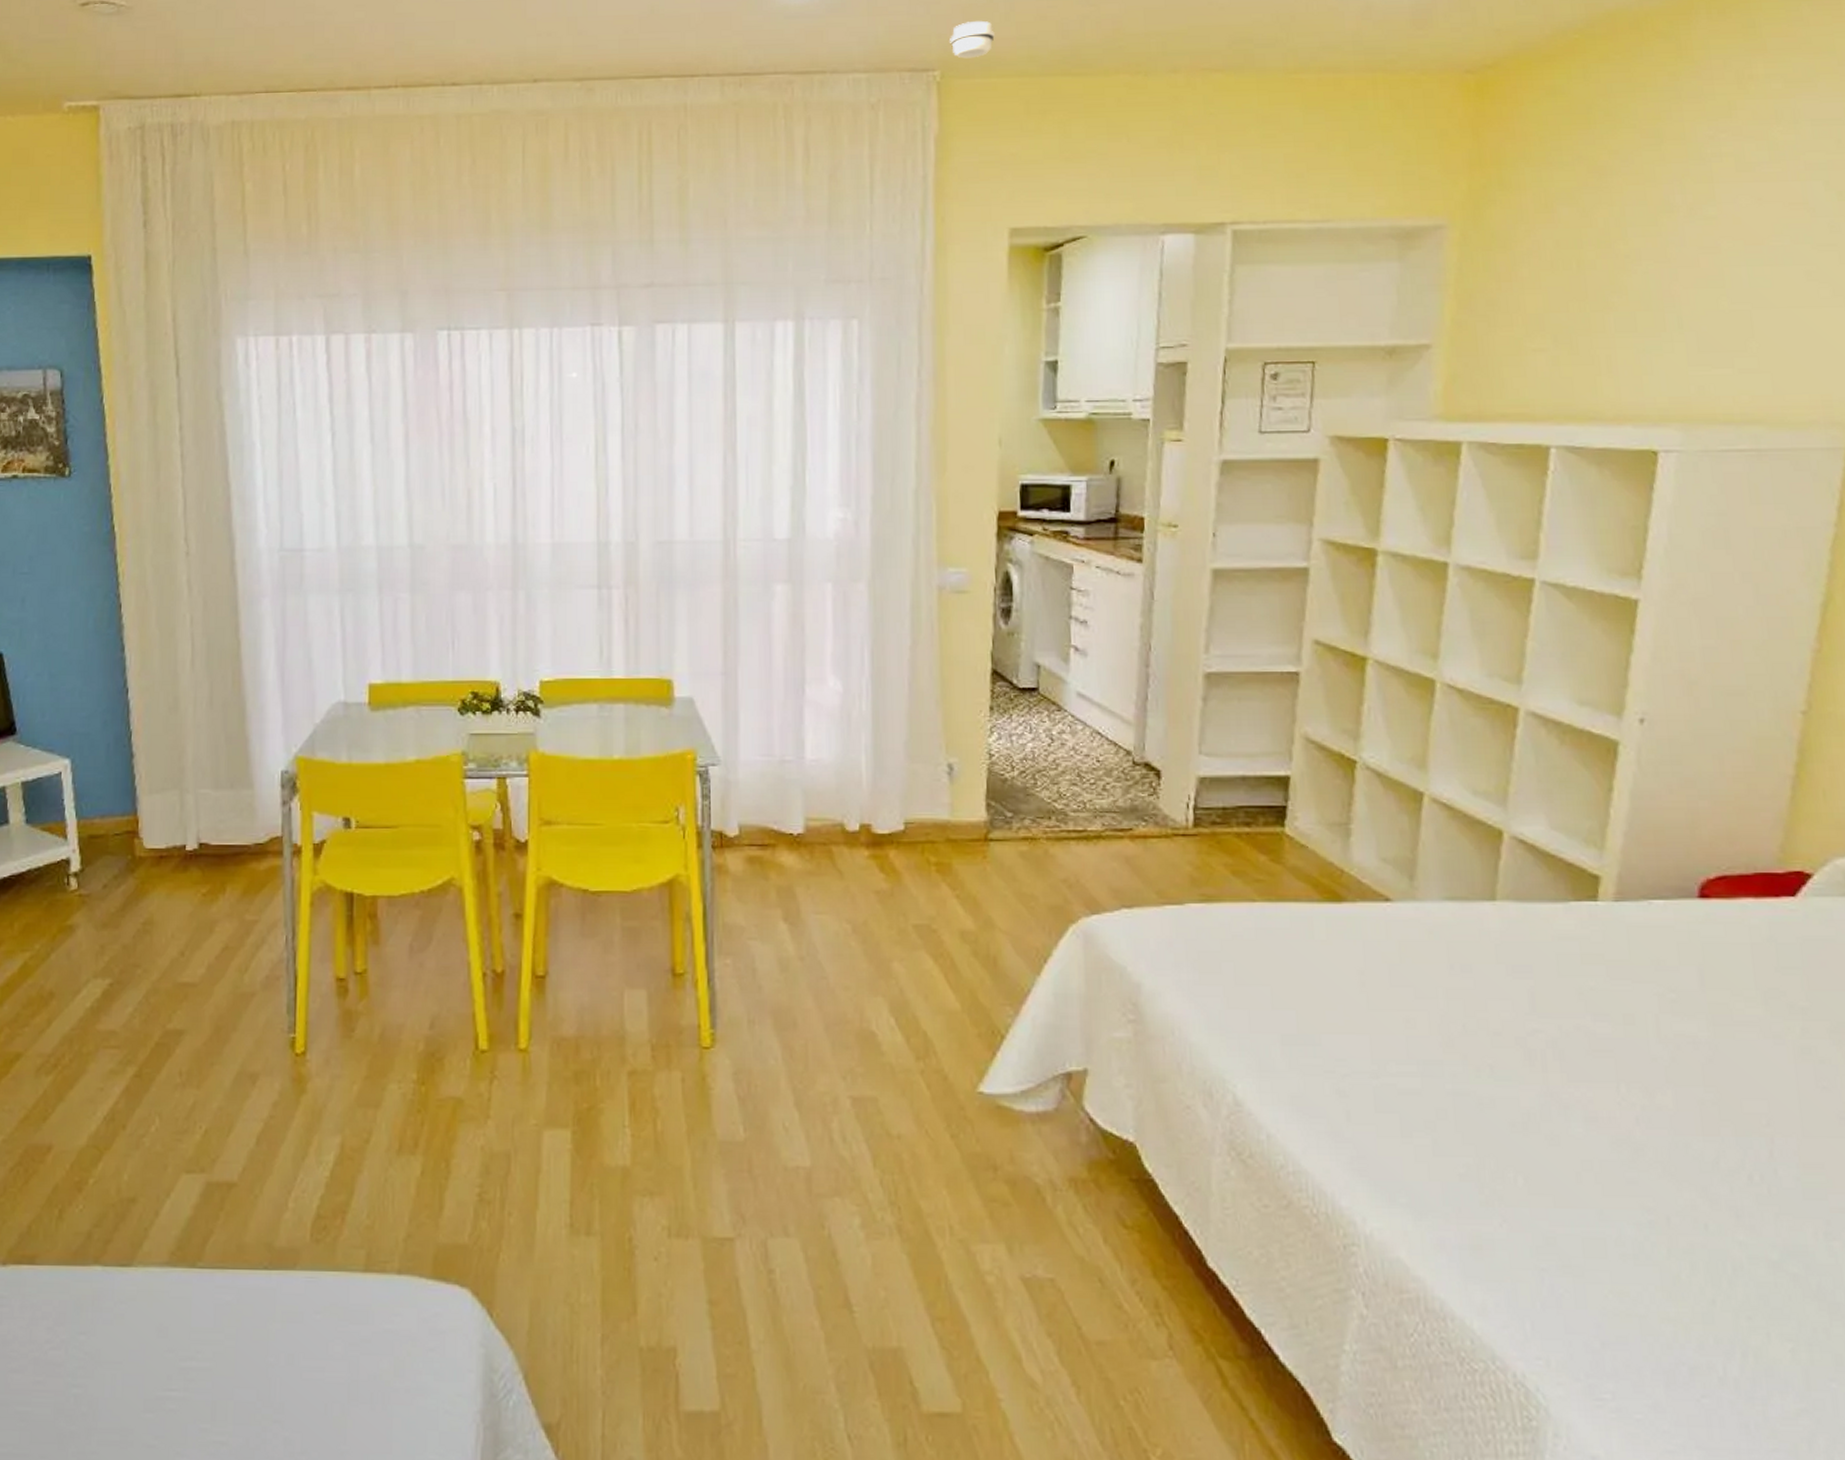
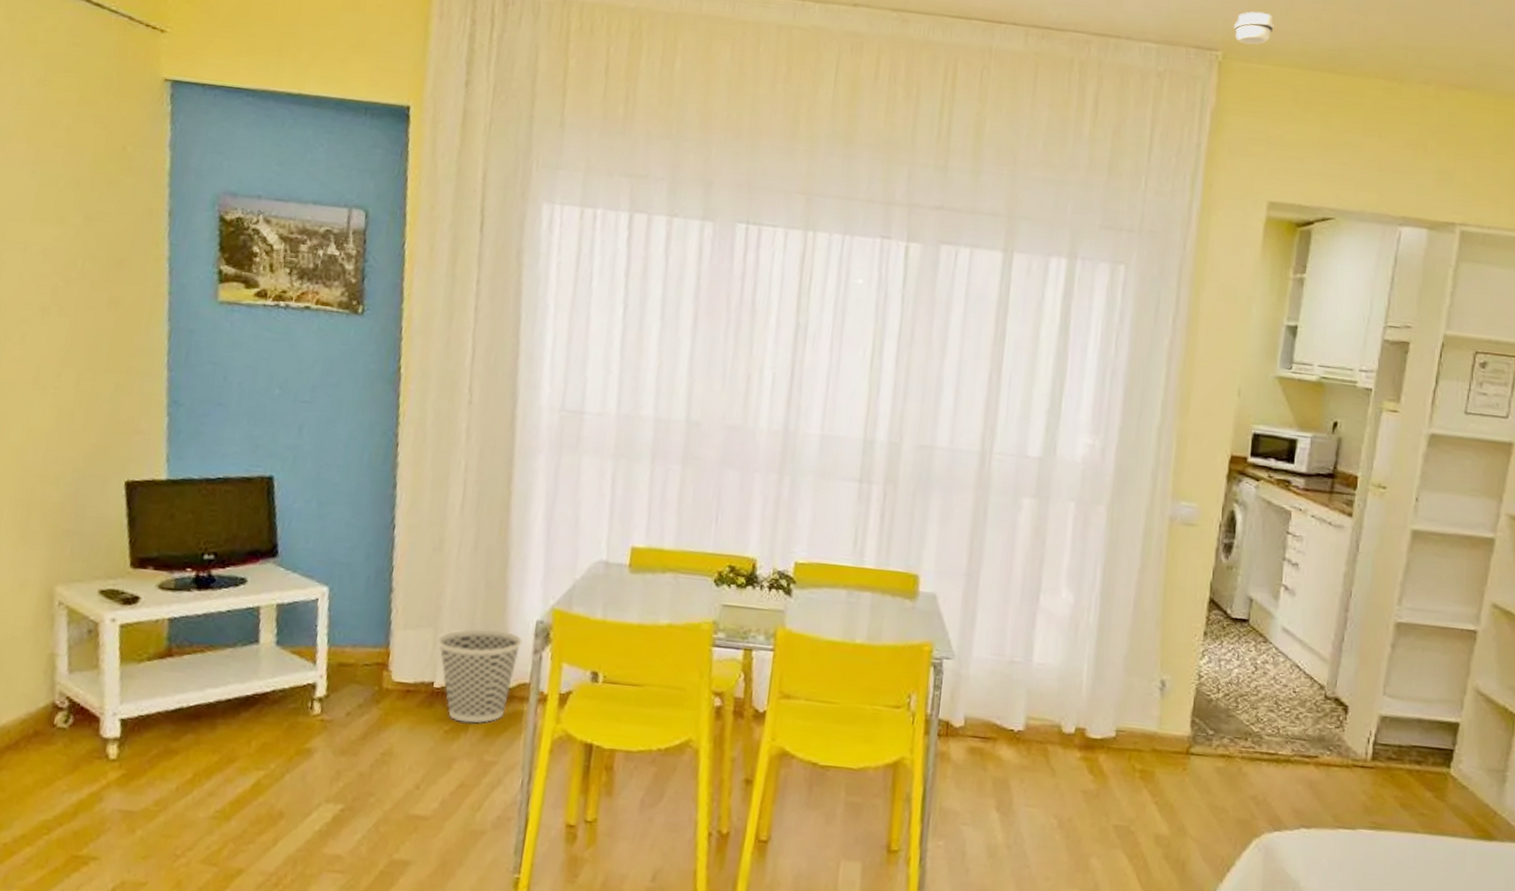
wastebasket: none [185,784,269,883] -> present [437,629,522,723]

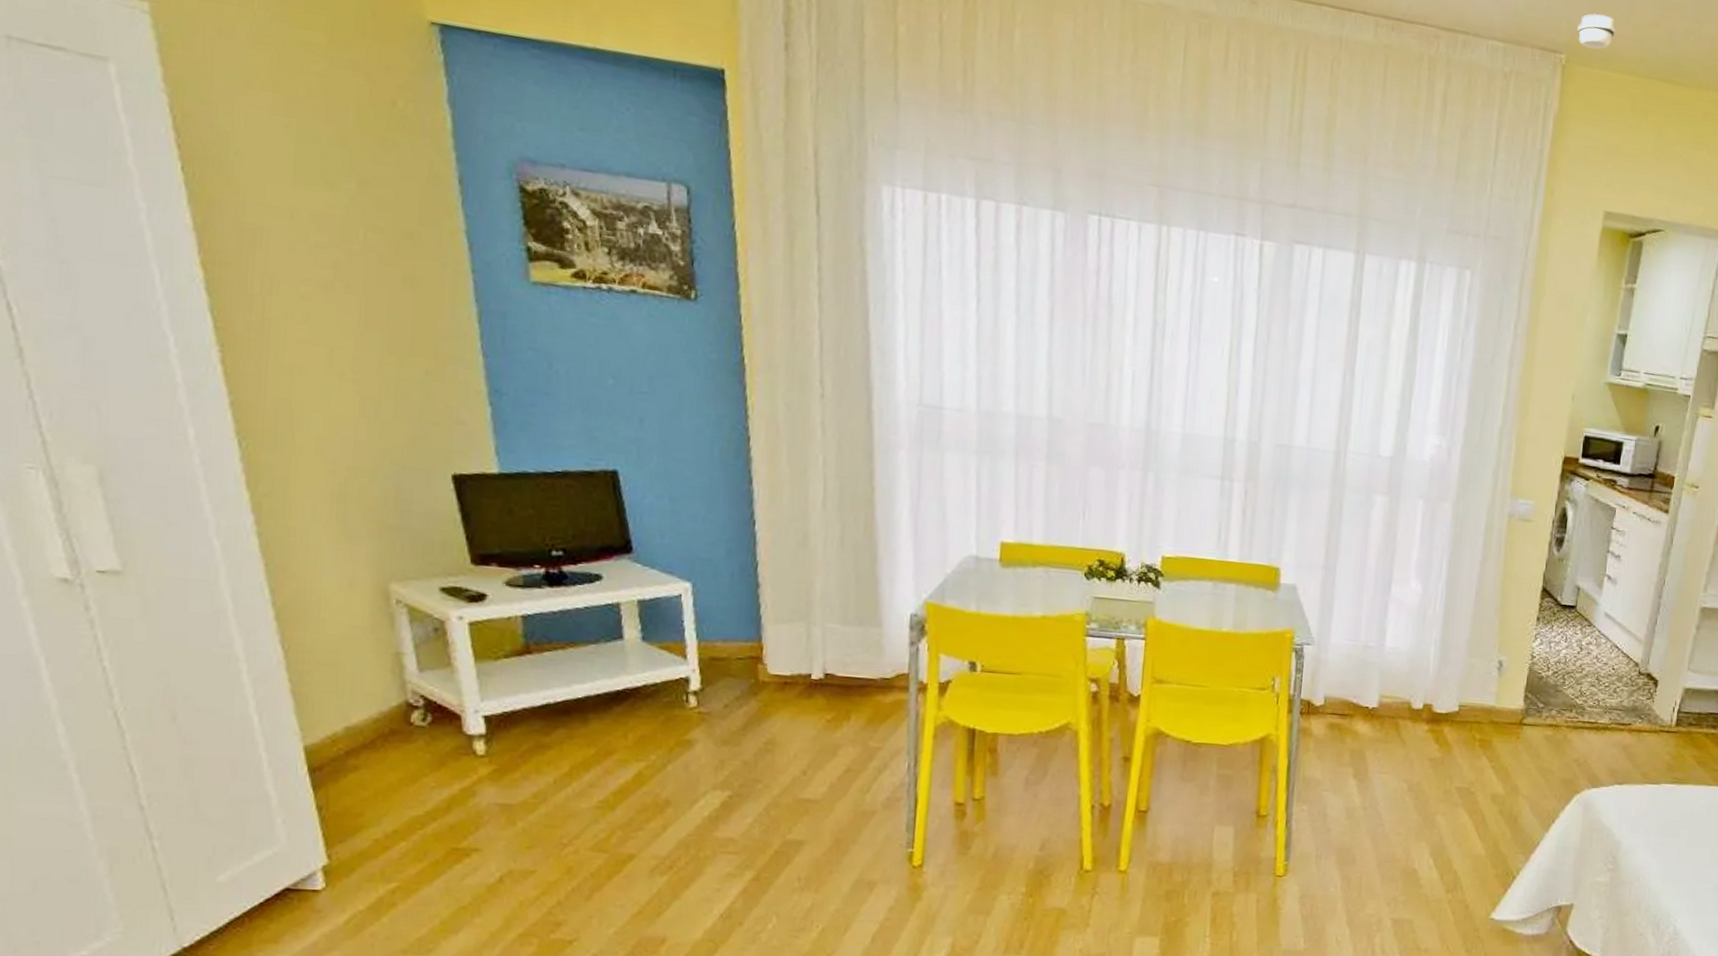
wastebasket: present [437,629,522,723] -> none [811,622,898,712]

